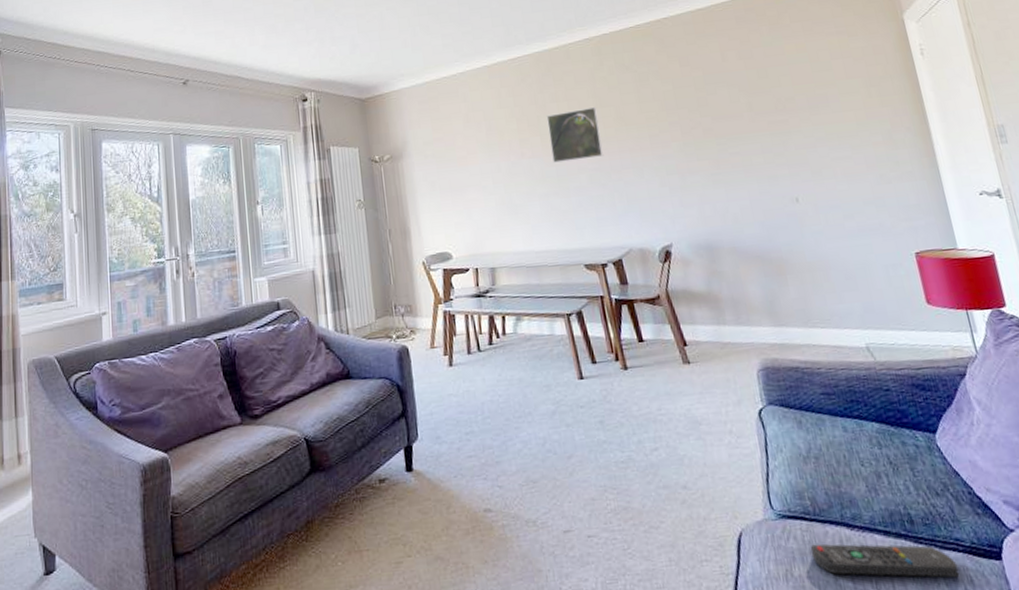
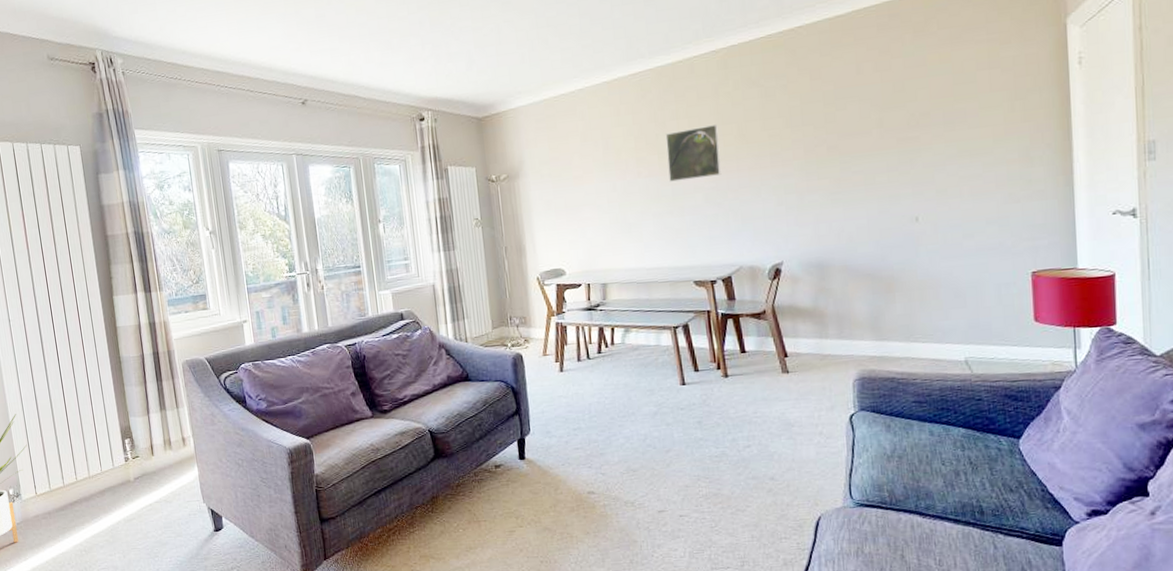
remote control: present [810,544,960,578] -> none [882,528,1019,559]

